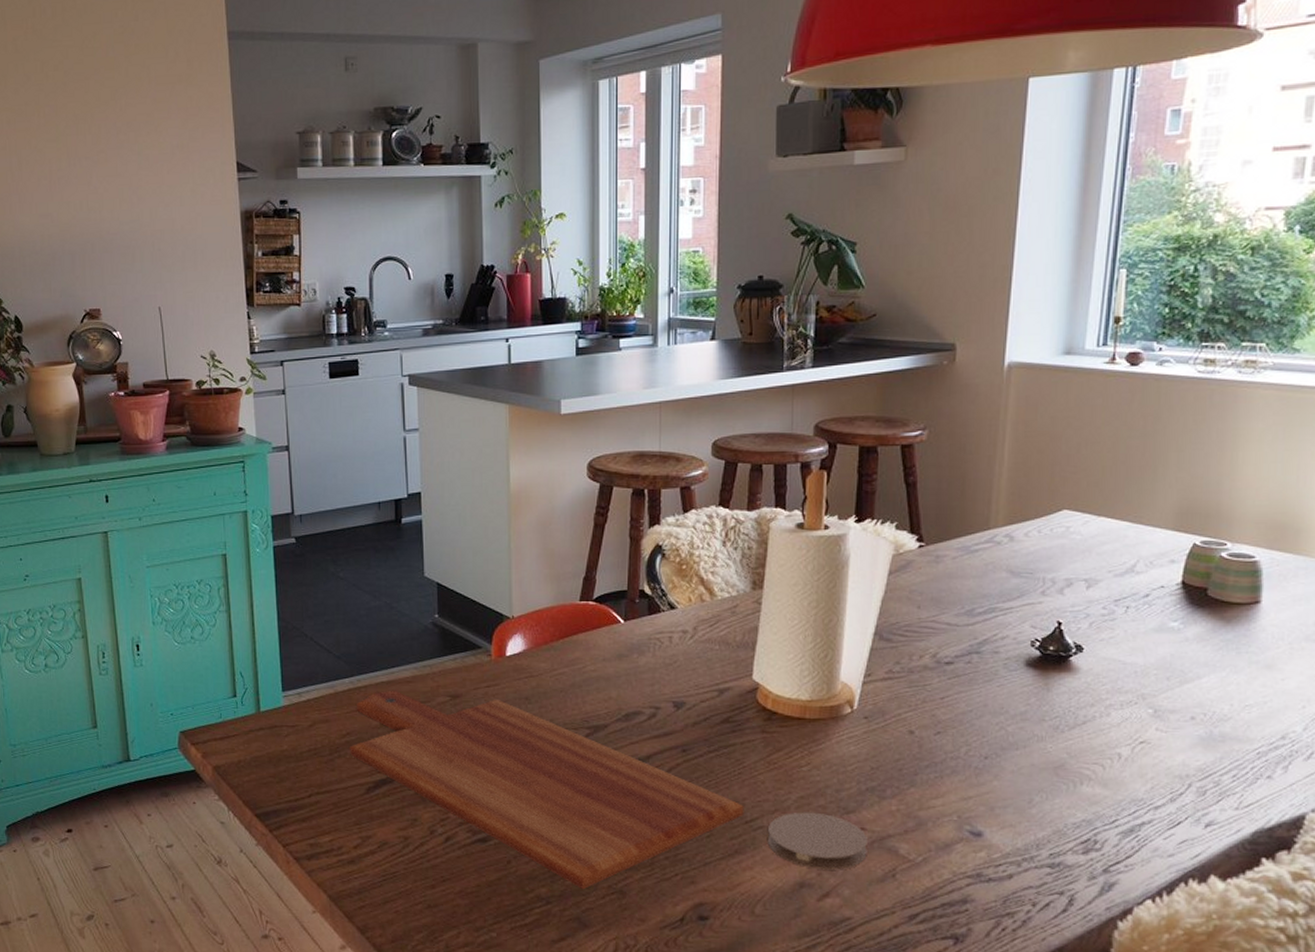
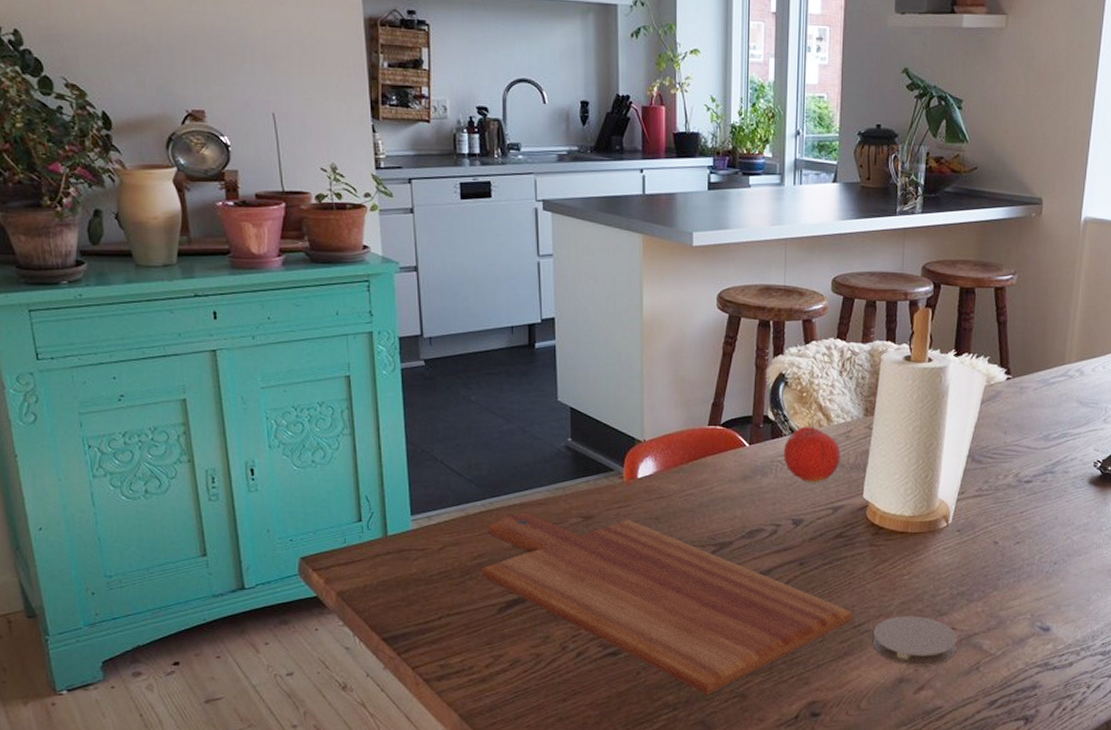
fruit: none [661,595,726,662] -> present [783,421,841,482]

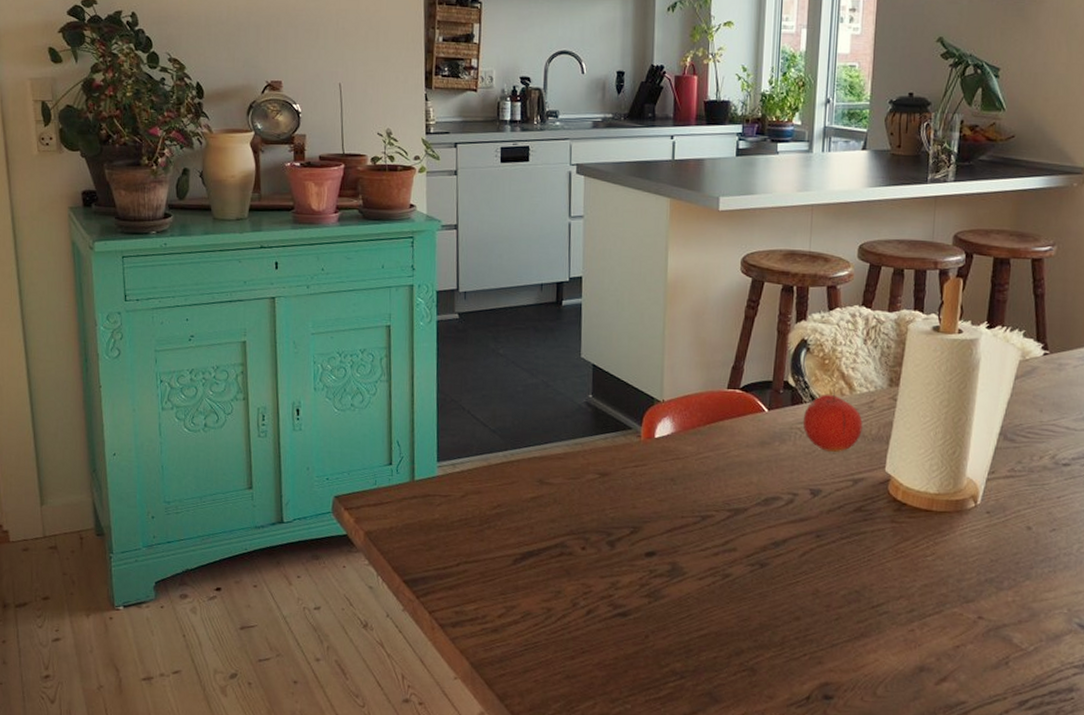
cutting board: present [481,512,853,695] -> none [499,465,872,666]
coaster: present [872,616,957,666] -> none [891,599,985,656]

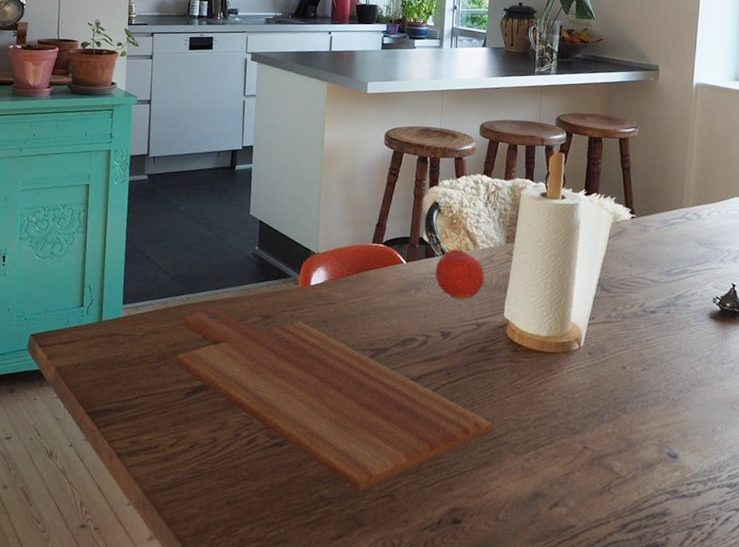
cutting board: none [499,465,872,666] -> present [174,308,493,493]

